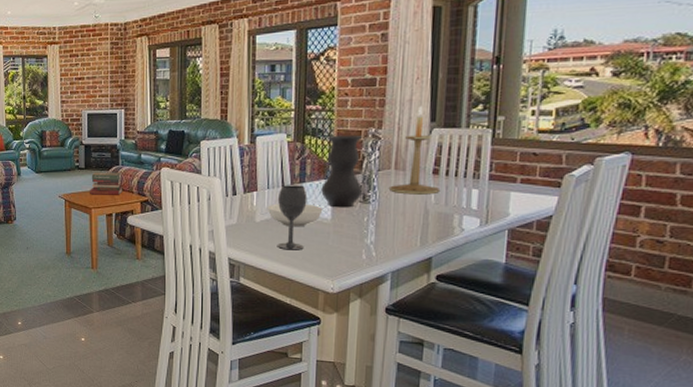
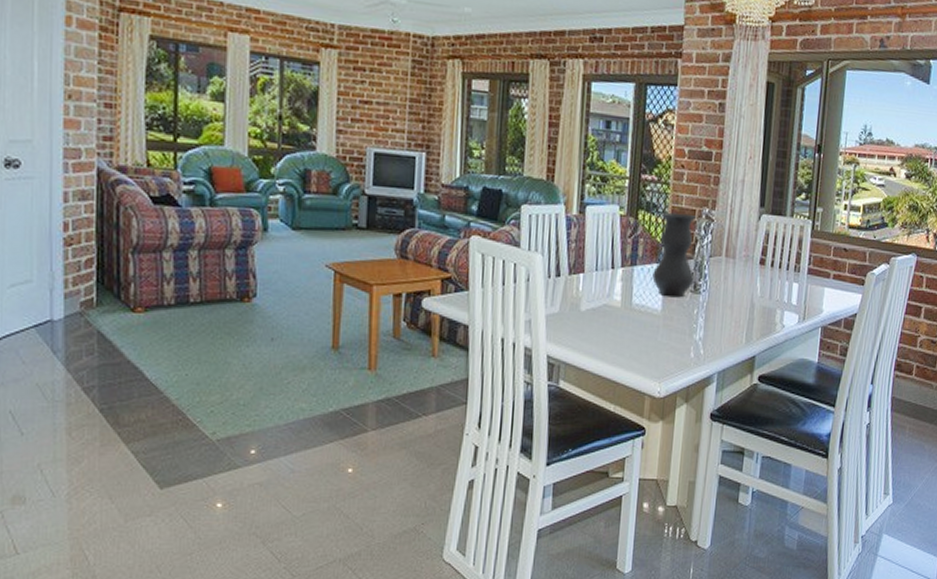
books: present [90,172,122,196] -> none [372,234,418,270]
bowl: present [267,203,323,227] -> none [594,289,654,319]
wine glass: present [277,185,308,250] -> none [603,267,638,347]
candlestick: present [390,106,439,195] -> none [720,188,765,287]

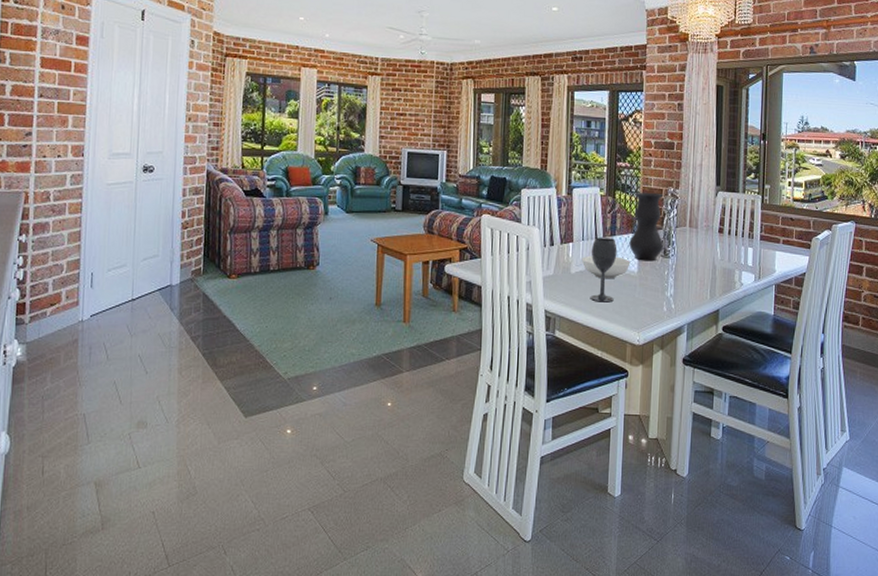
bowl: none [594,289,654,319] -> present [581,255,631,279]
wine glass: none [603,267,638,347] -> present [590,237,617,303]

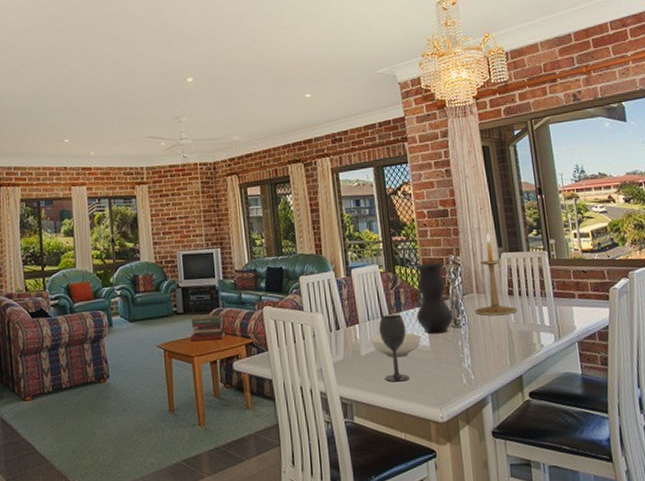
books: none [406,215,441,243] -> present [190,314,225,342]
candlestick: none [685,171,724,252] -> present [475,233,517,317]

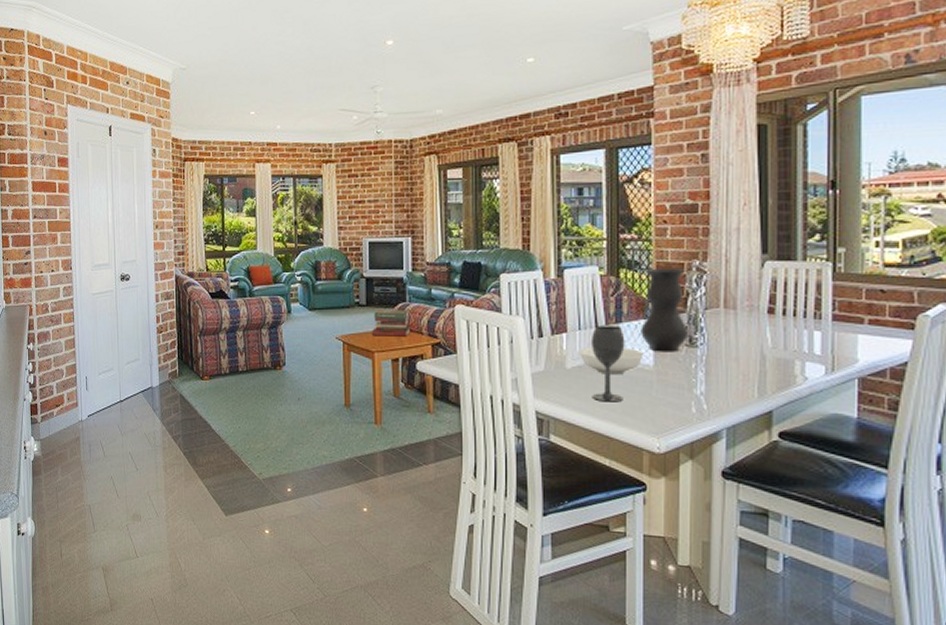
candlestick: present [475,233,517,317] -> none [719,236,776,337]

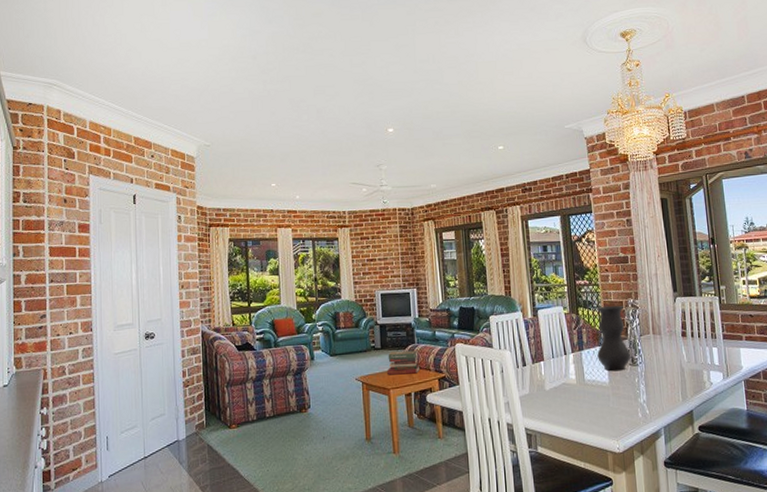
bowl: present [579,347,644,375] -> none [554,369,601,393]
wine glass: present [590,326,625,402] -> none [562,353,590,415]

